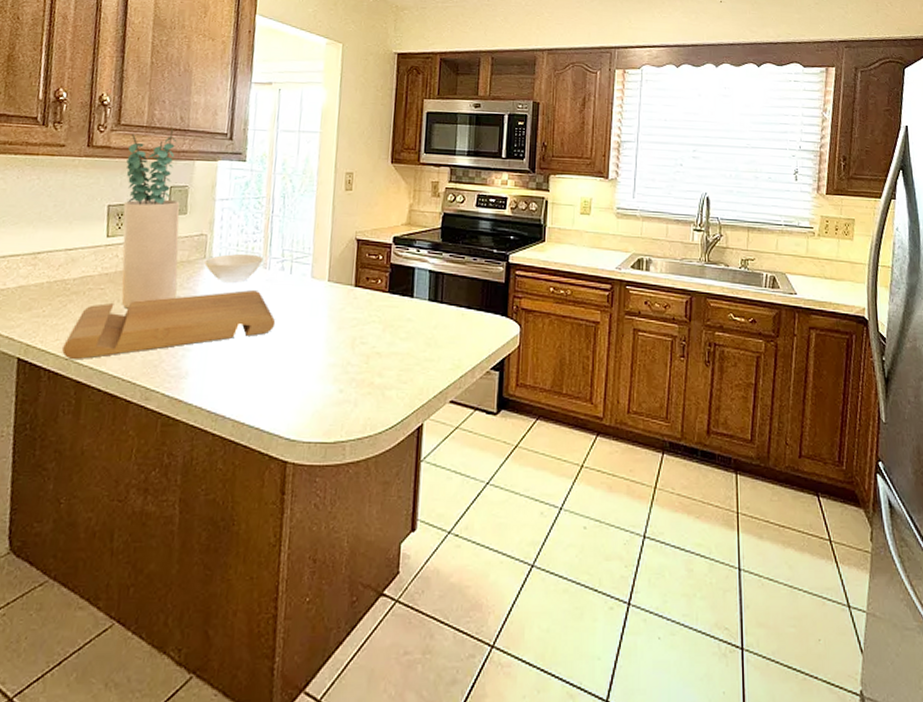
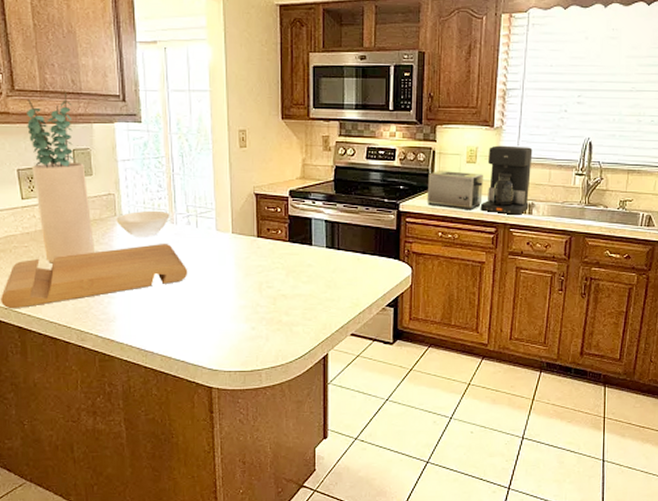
toaster: none [538,221,599,265] -> present [427,171,484,211]
coffee maker: none [594,197,649,273] -> present [480,145,533,216]

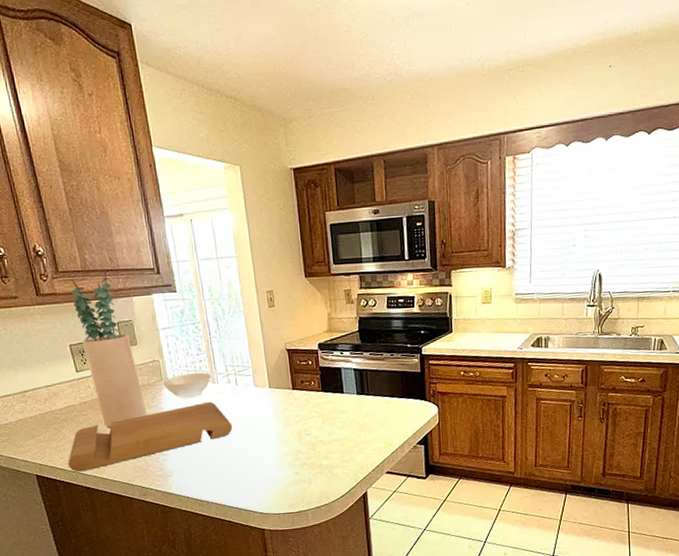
toaster: present [427,171,484,211] -> none [446,312,500,349]
coffee maker: present [480,145,533,216] -> none [498,283,545,351]

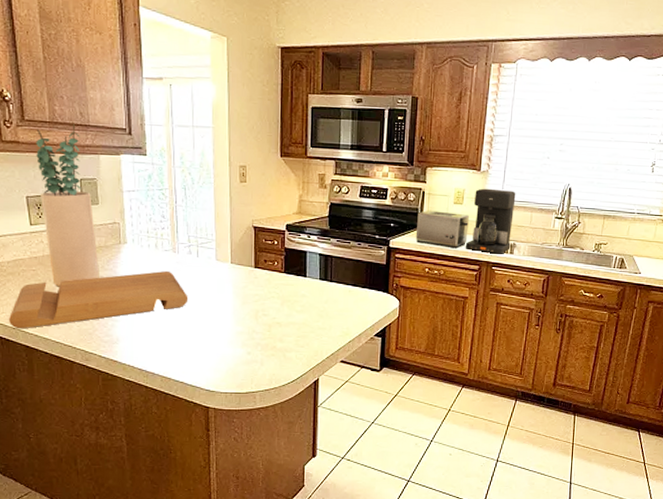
bowl: present [162,372,211,399] -> none [121,239,172,266]
toaster: none [446,312,500,349] -> present [415,210,470,249]
coffee maker: none [498,283,545,351] -> present [465,188,516,255]

